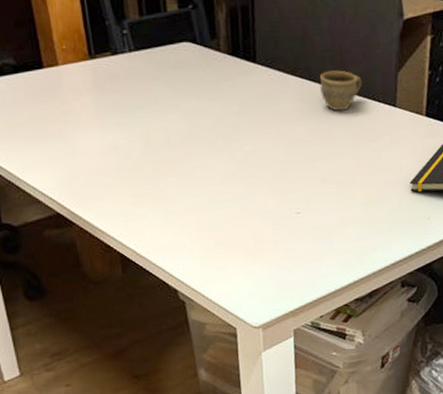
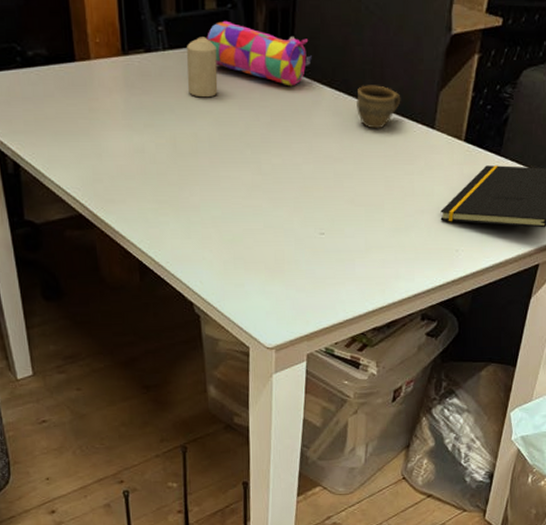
candle: none [152,37,186,94] -> present [187,37,218,98]
pencil case: none [171,20,274,77] -> present [207,20,312,87]

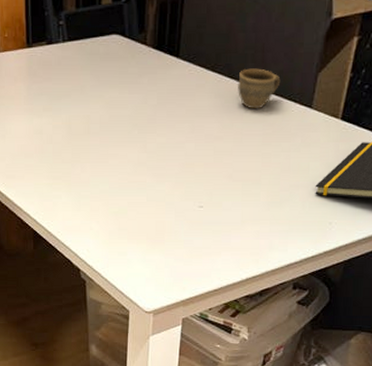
candle: present [187,37,218,98] -> none [84,29,110,84]
pencil case: present [207,20,312,87] -> none [102,13,197,72]

